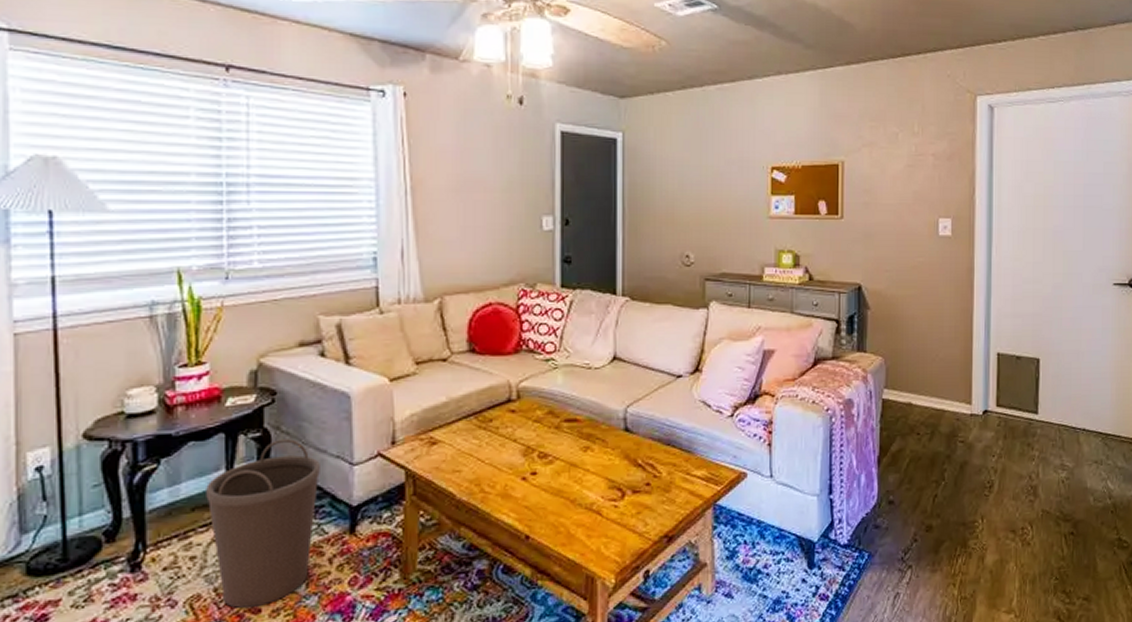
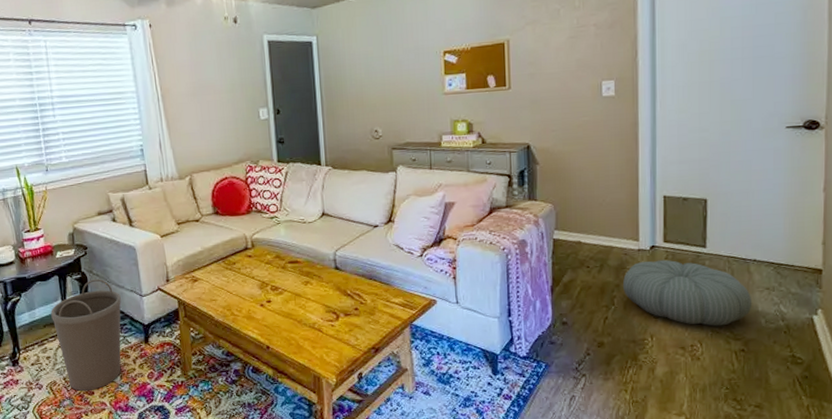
pouf: none [954,427,1082,505] -> present [623,259,752,326]

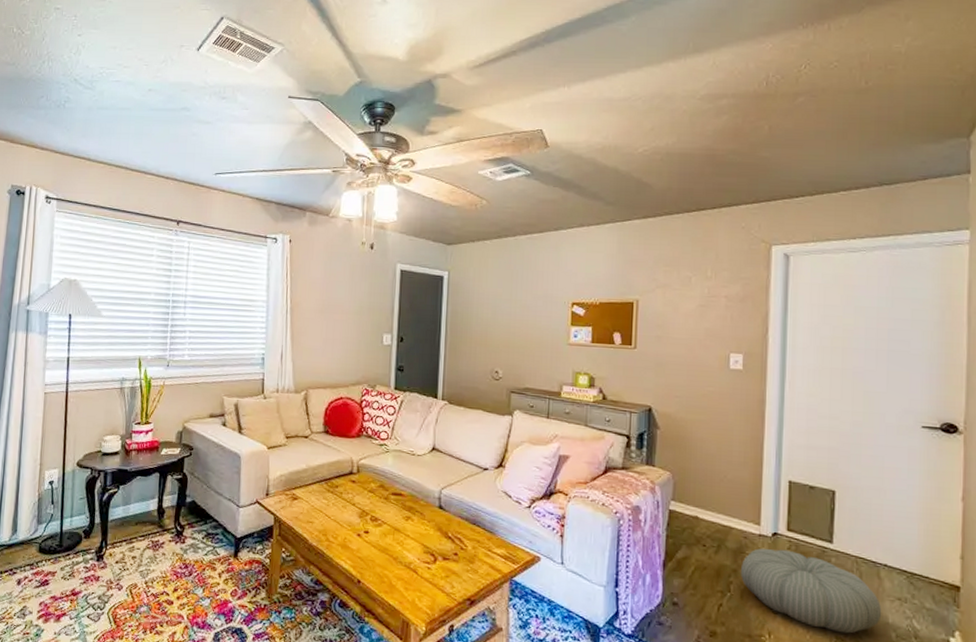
basket: present [51,279,122,392] -> none [145,482,218,600]

